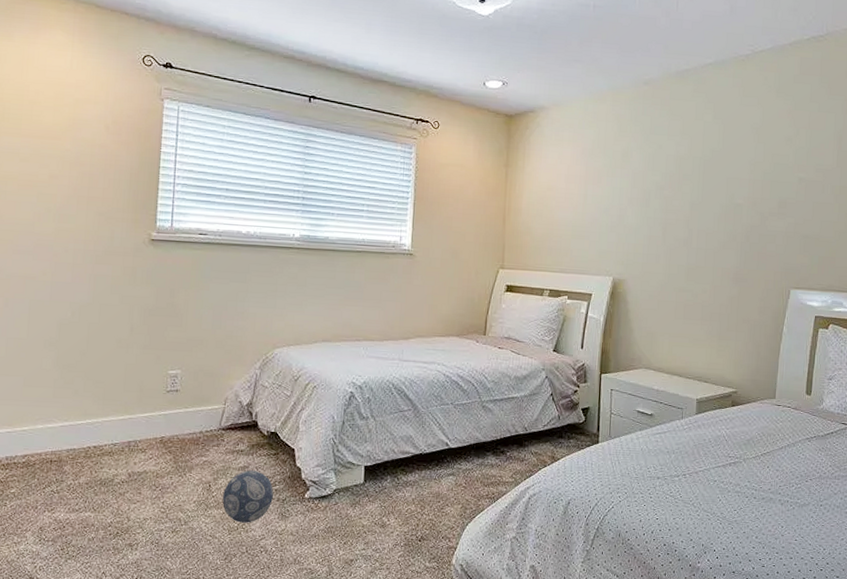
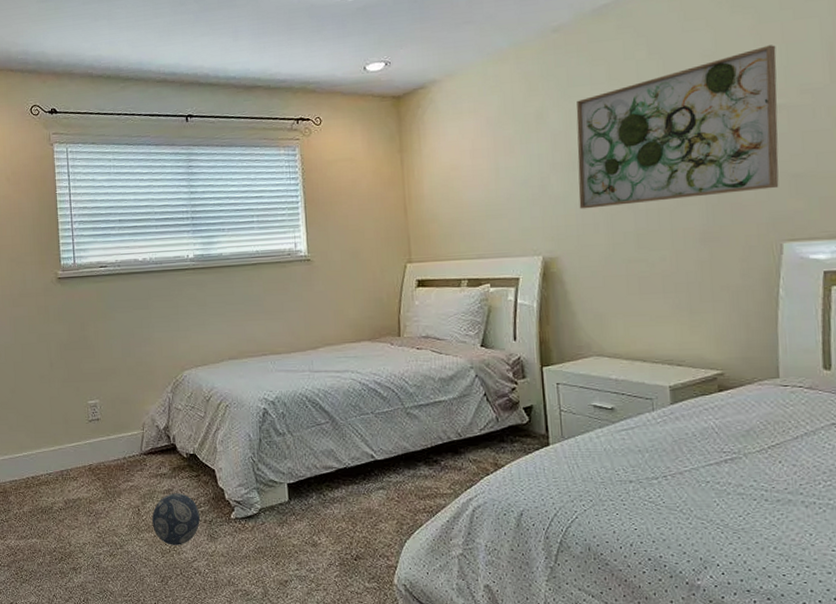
wall art: none [647,128,804,245] -> present [576,45,779,209]

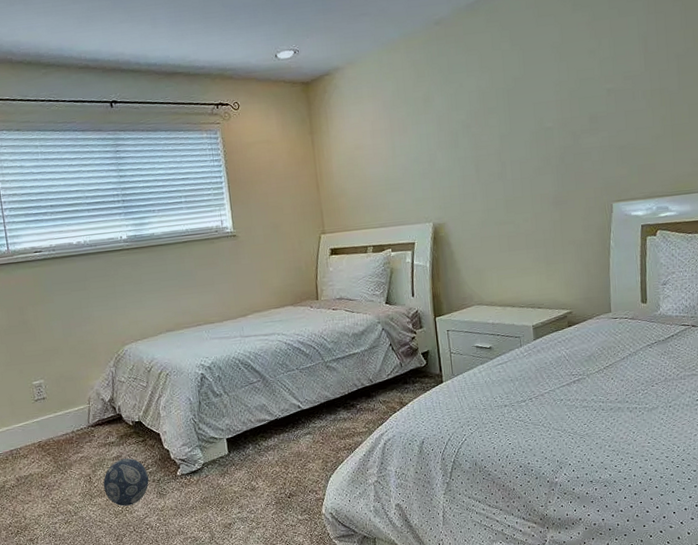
wall art: present [576,45,779,209] -> none [456,38,610,181]

